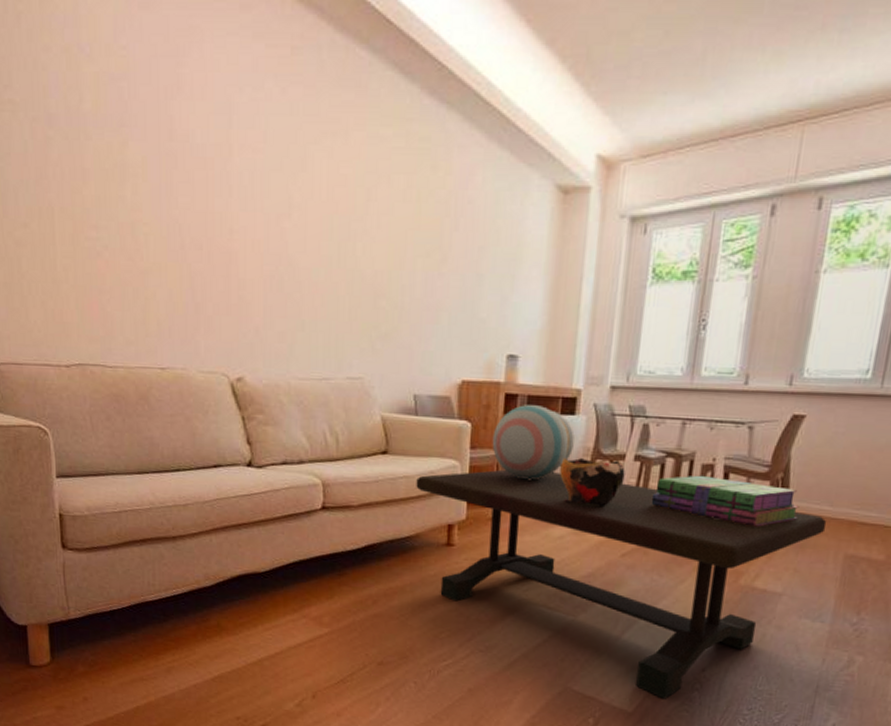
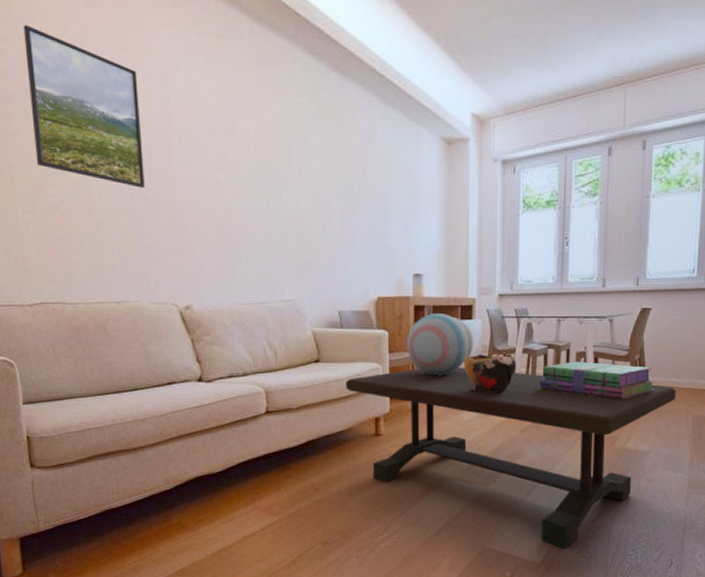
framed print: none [69,32,198,234] -> present [23,25,145,188]

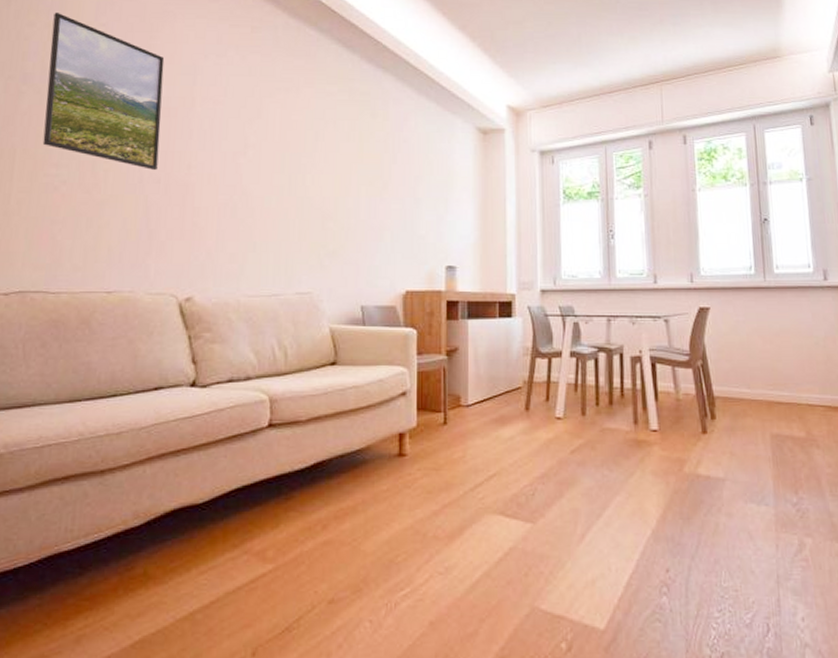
coffee table: present [346,367,677,549] -> none [365,373,749,609]
vase: present [406,314,473,375] -> none [437,310,514,382]
decorative bowl: present [464,353,517,393] -> none [504,356,564,405]
stack of books: present [539,361,655,400] -> none [590,367,723,413]

